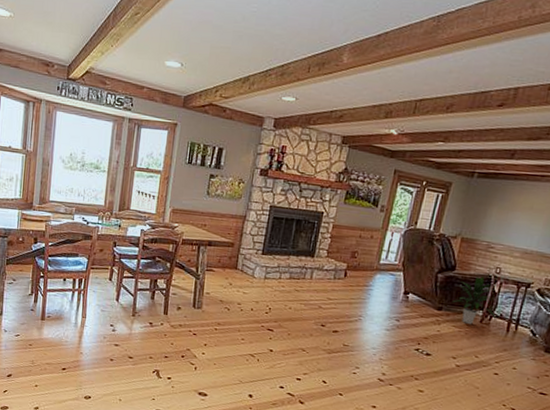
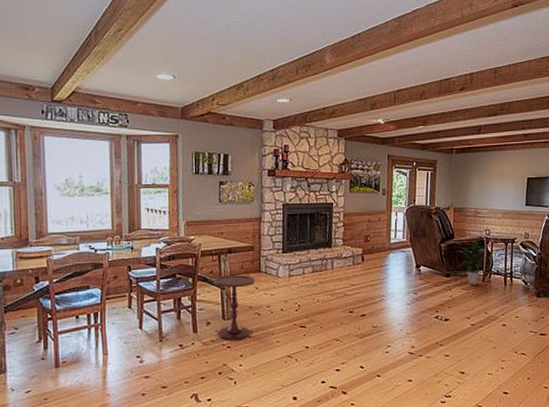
side table: none [185,266,231,331] -> present [213,274,256,341]

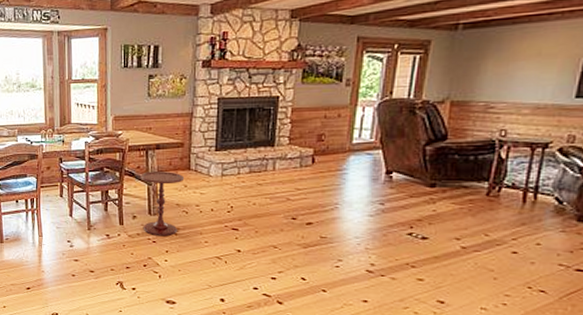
indoor plant: present [458,239,495,285] -> none [449,142,508,200]

